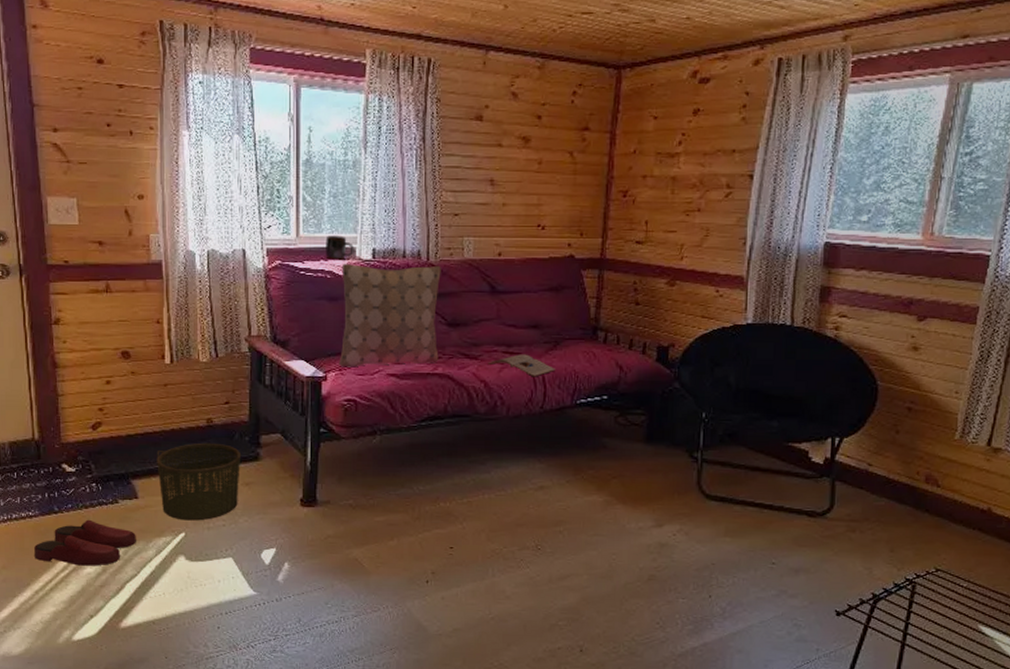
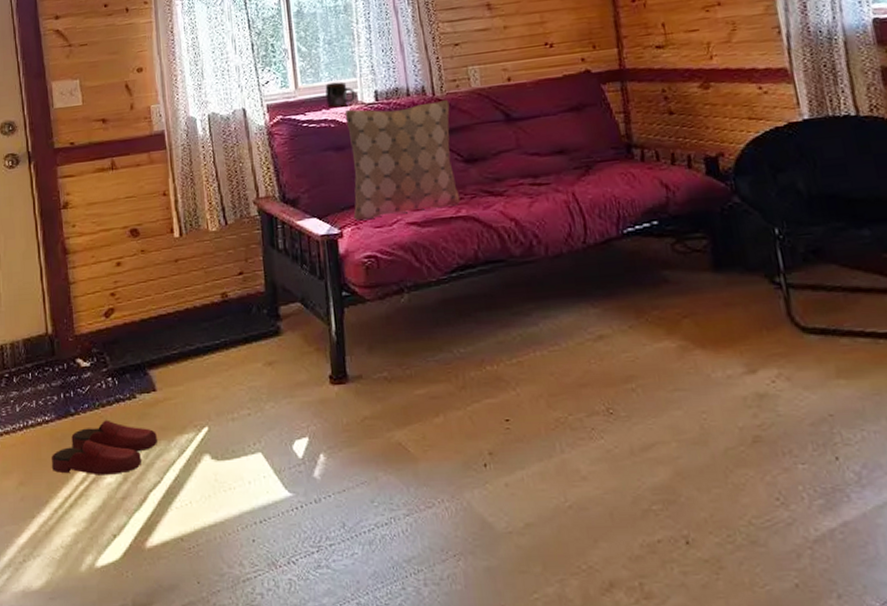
basket: present [156,442,242,521] -> none [172,319,262,412]
magazine: present [487,354,555,377] -> none [514,184,592,209]

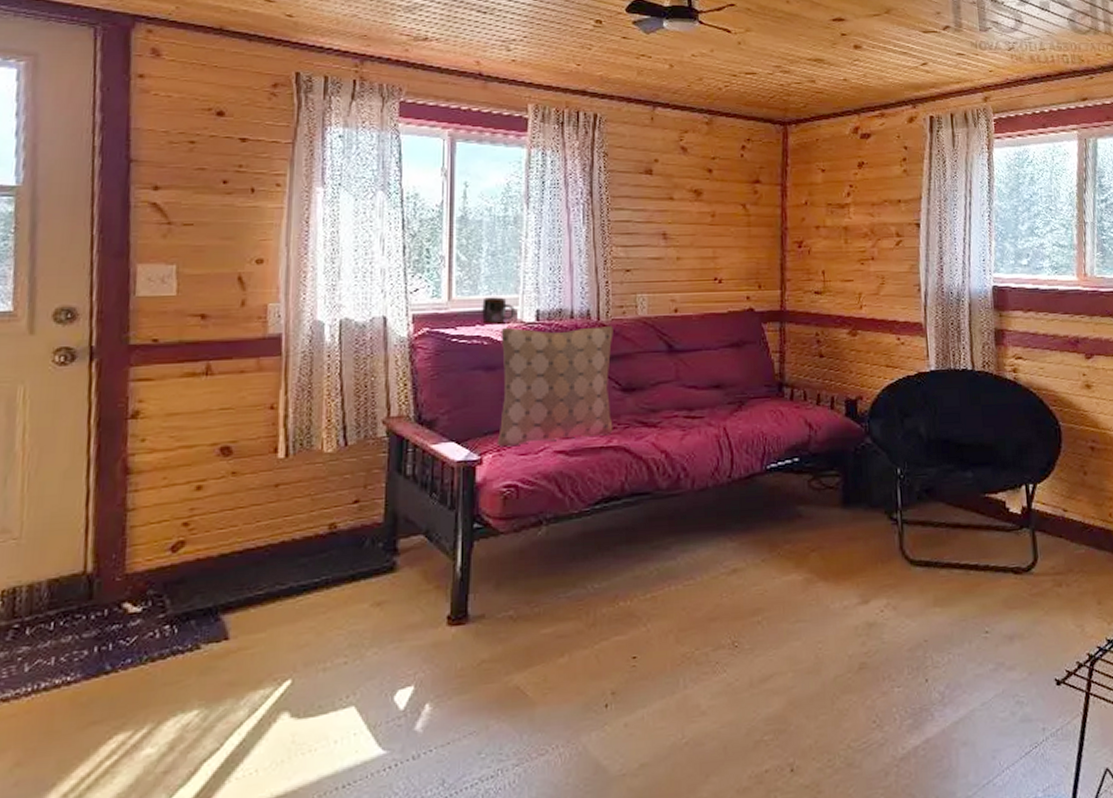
slippers: present [52,420,157,475] -> none [68,677,222,747]

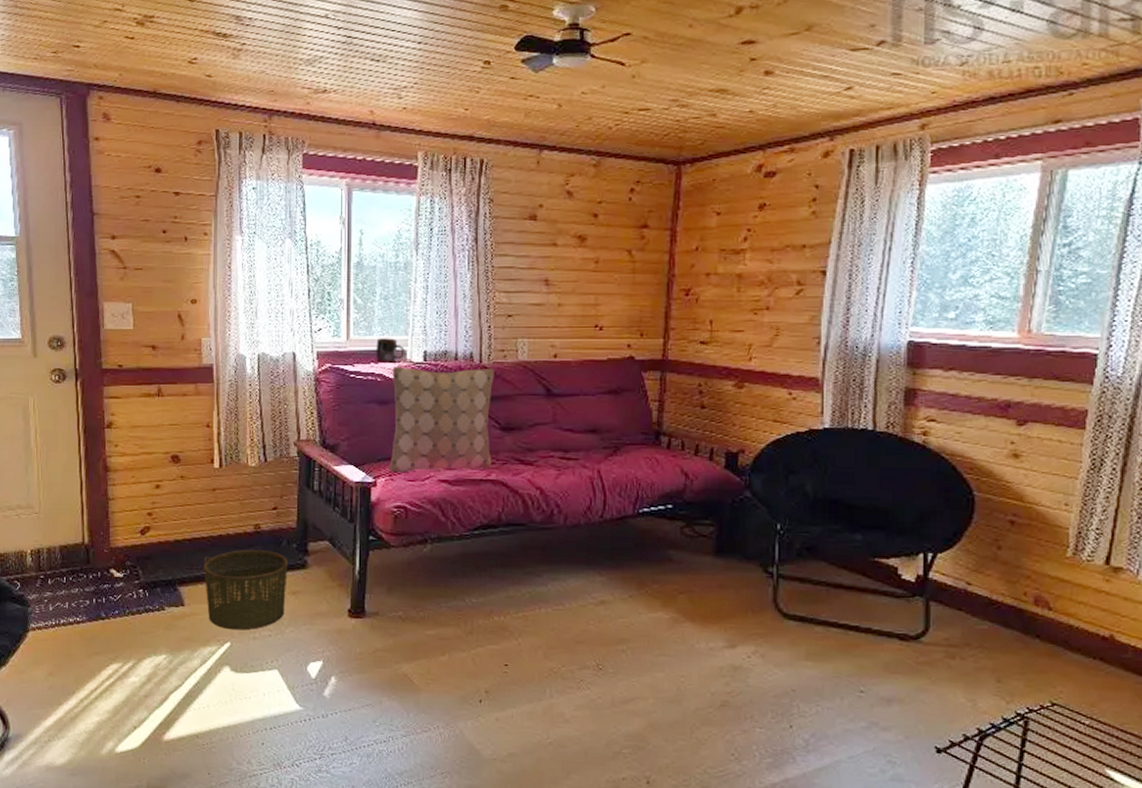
basket: none [258,554,373,663] -> present [203,549,289,630]

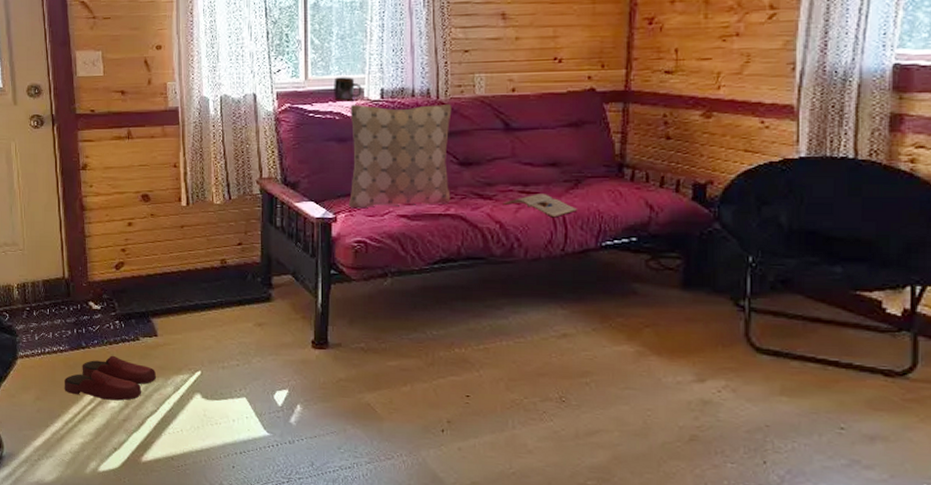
slippers: none [81,626,181,675] -> present [65,355,156,401]
basket: present [203,549,289,630] -> none [174,283,254,360]
magazine: none [543,460,615,484] -> present [502,194,577,218]

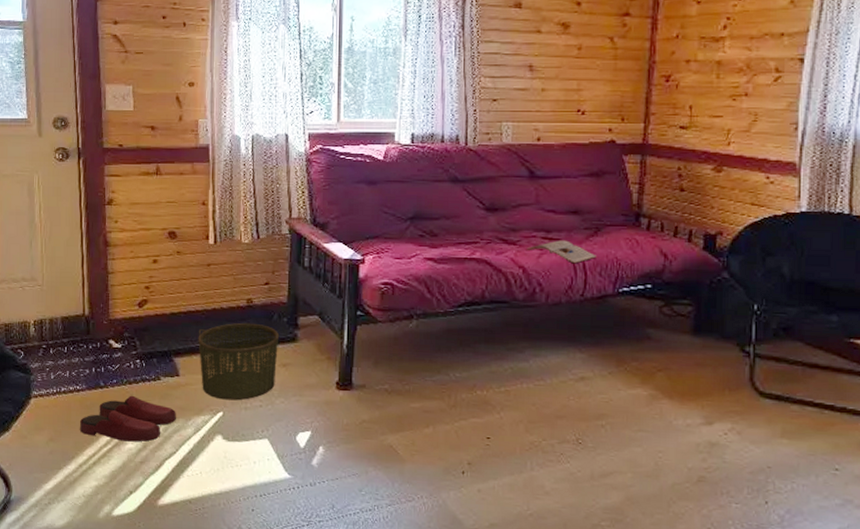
basket: none [174,283,254,360] -> present [198,322,280,401]
mug: present [334,77,362,101] -> none [365,121,393,145]
pillow: present [348,104,452,208] -> none [376,147,479,250]

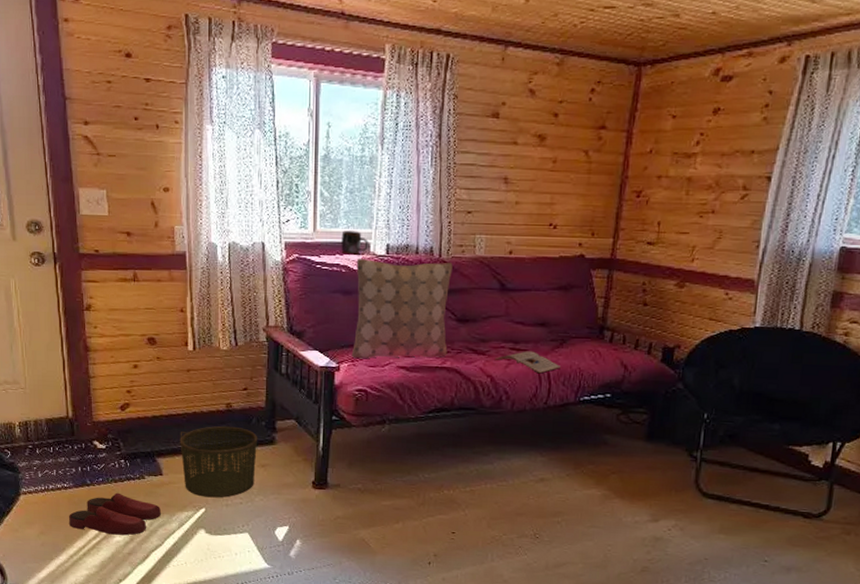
mug: none [365,121,393,145] -> present [341,230,368,255]
pillow: none [376,147,479,250] -> present [351,258,453,358]

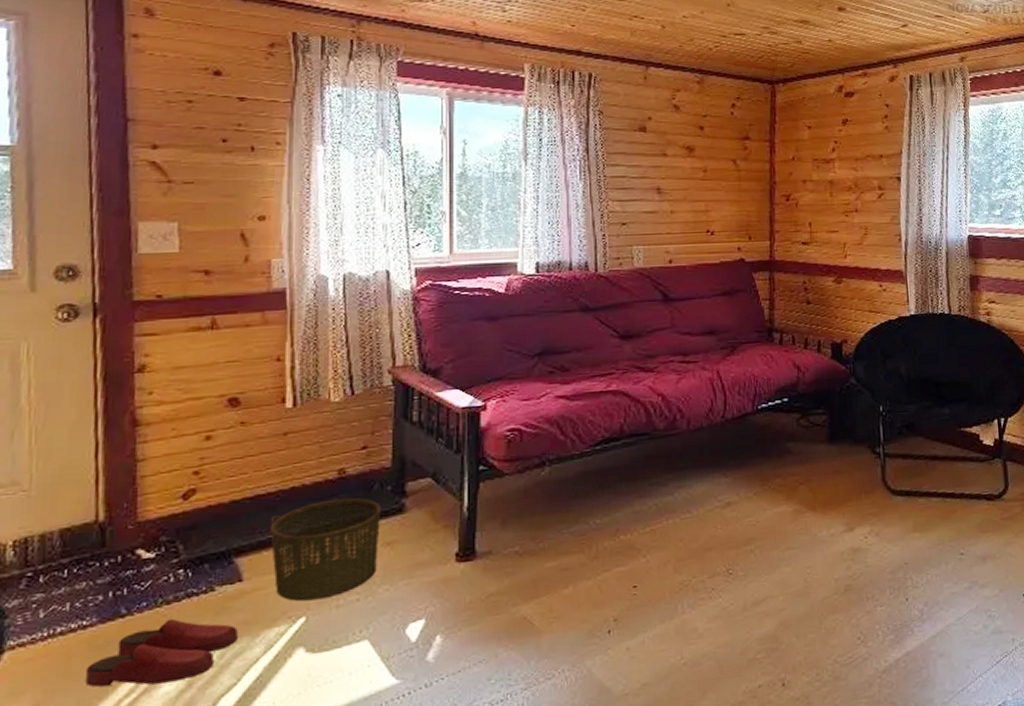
mug: present [341,230,368,255] -> none [483,250,515,277]
pillow: present [351,258,453,358] -> none [500,277,612,392]
magazine: present [494,351,561,374] -> none [664,362,734,386]

